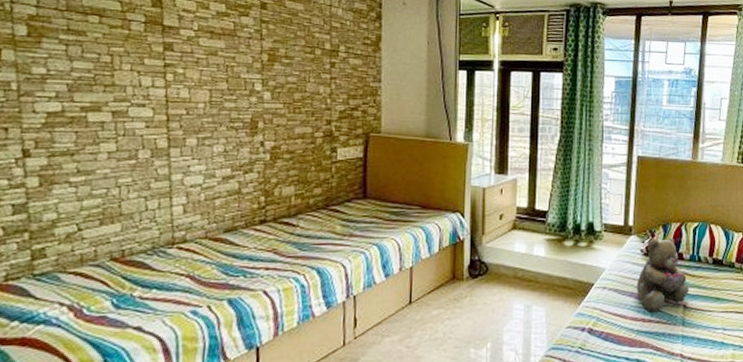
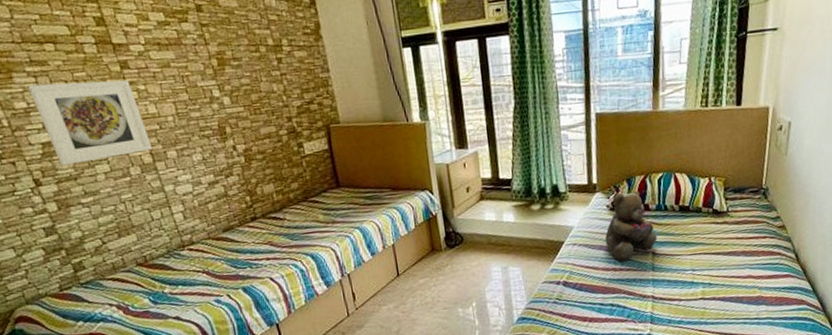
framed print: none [54,52,172,139] -> present [27,79,153,166]

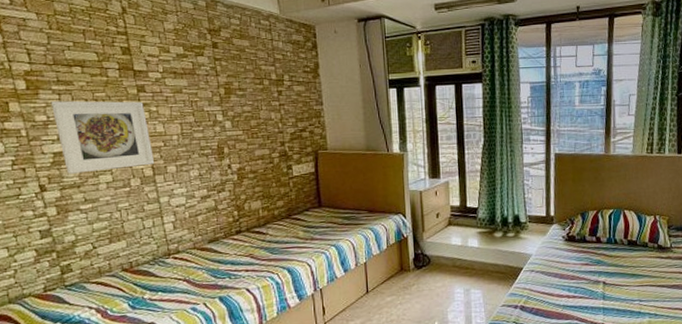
teddy bear: present [605,190,658,262] -> none [560,224,608,290]

